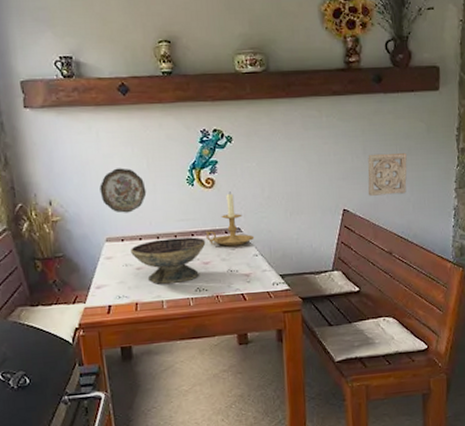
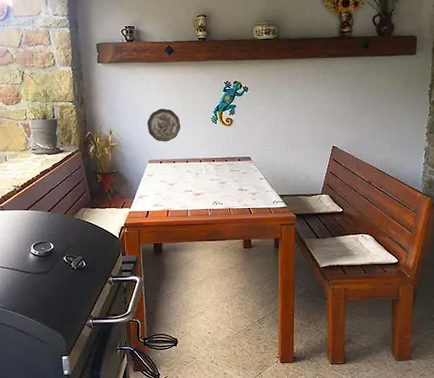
decorative bowl: present [130,237,206,284] -> none [166,162,223,197]
candle holder: present [206,191,255,247] -> none [224,129,261,171]
wall ornament: present [367,152,407,196] -> none [353,103,387,136]

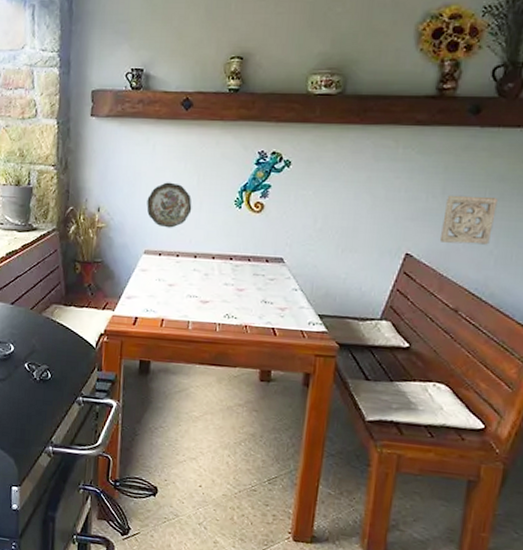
wall ornament: none [353,103,387,136] -> present [439,195,498,245]

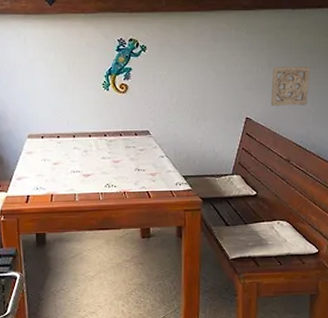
decorative plate: present [146,182,192,228] -> none [25,71,66,113]

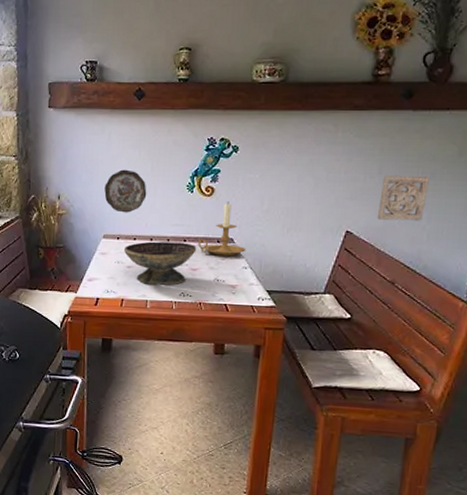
decorative plate: none [25,71,66,113] -> present [104,169,147,213]
decorative bowl: none [48,137,117,179] -> present [123,241,197,285]
candle holder: none [118,97,162,148] -> present [198,201,247,257]

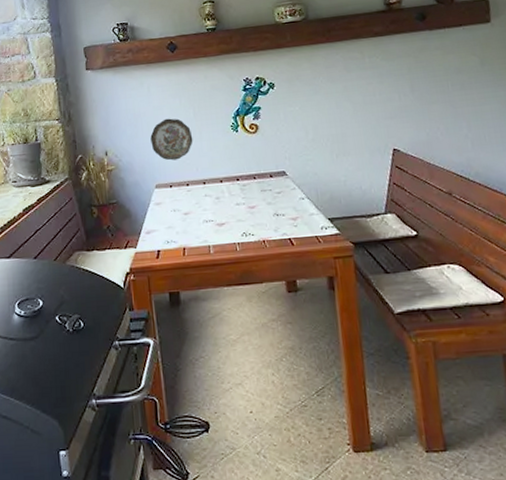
decorative bowl: present [123,241,197,285] -> none [178,181,251,229]
candle holder: present [198,201,247,257] -> none [251,136,300,191]
wall ornament: present [377,175,429,221] -> none [416,87,463,134]

